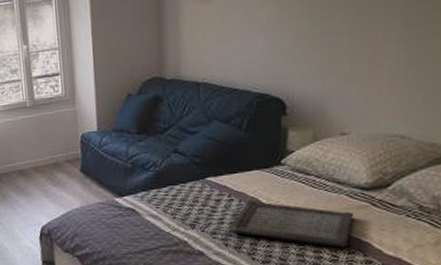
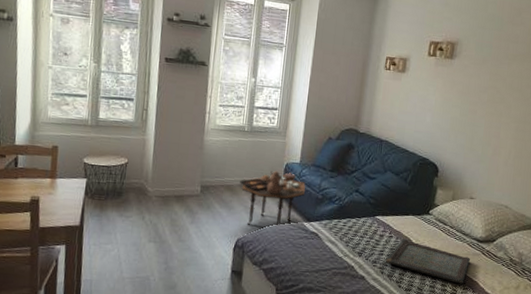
side table: none [32,144,111,210] -> present [240,170,306,226]

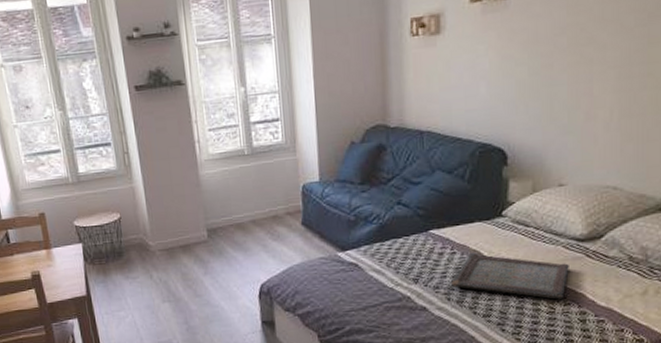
side table: present [240,170,306,226] -> none [251,195,333,266]

